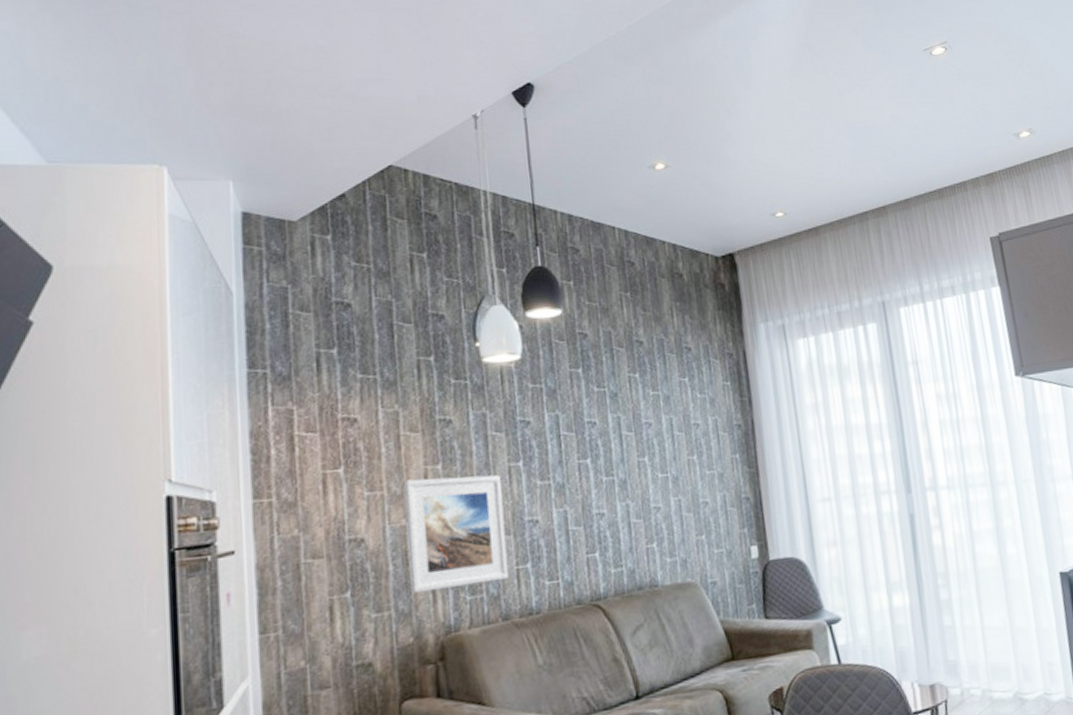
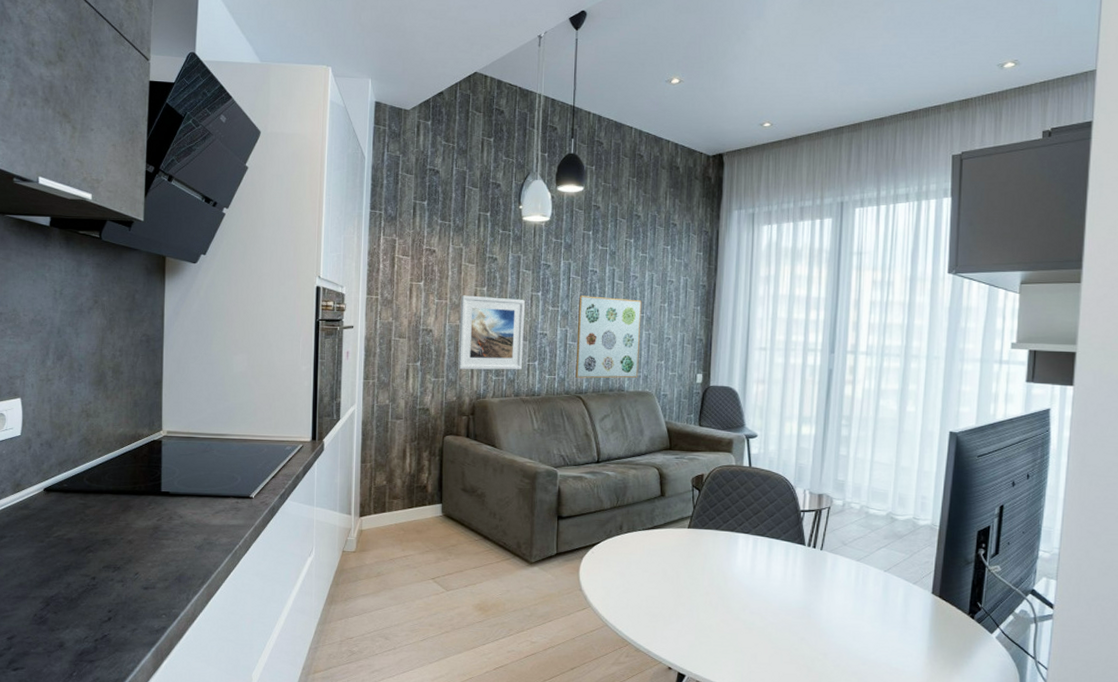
wall art: none [576,455,674,578] -> present [575,295,642,379]

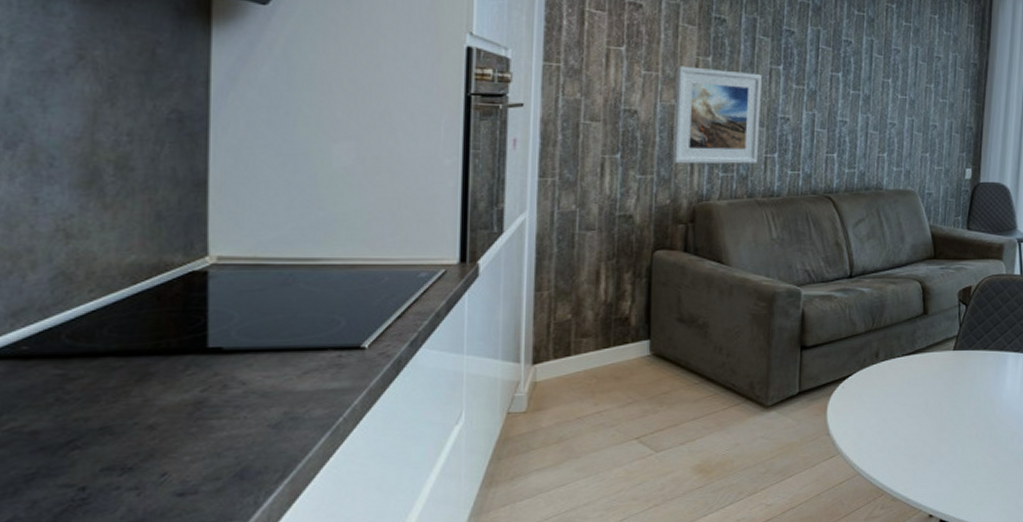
wall art: present [575,295,642,379] -> none [824,71,905,175]

